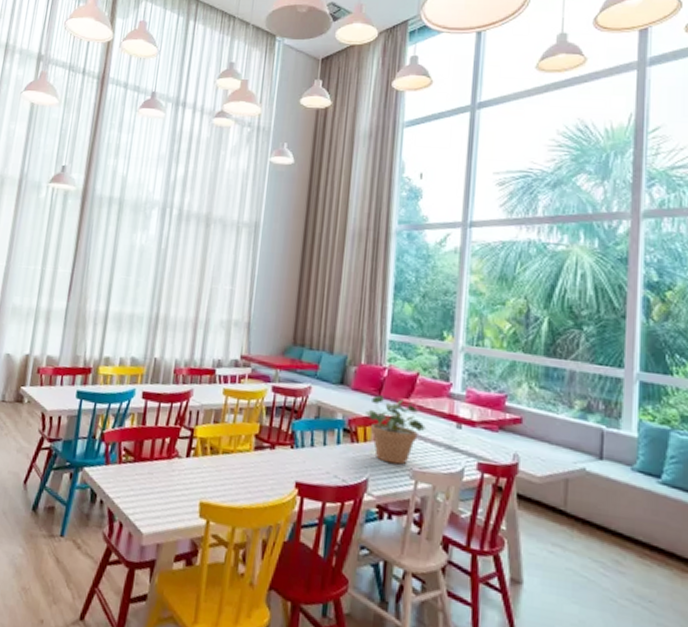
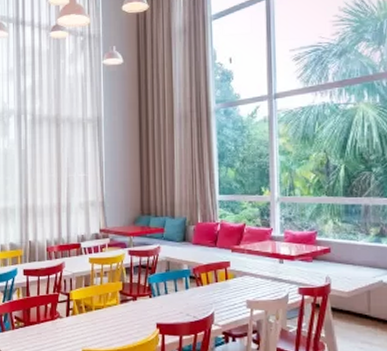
potted plant: present [366,395,426,465] -> none [206,246,255,298]

